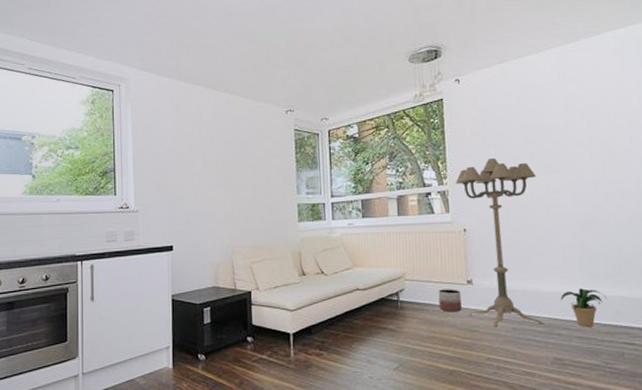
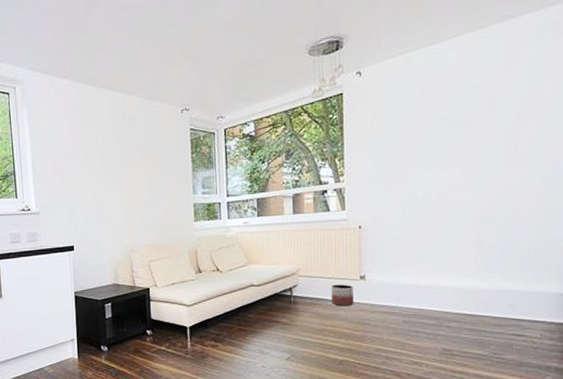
floor lamp: present [455,157,545,327] -> none [352,153,436,320]
potted plant: present [560,288,607,327] -> none [452,283,499,320]

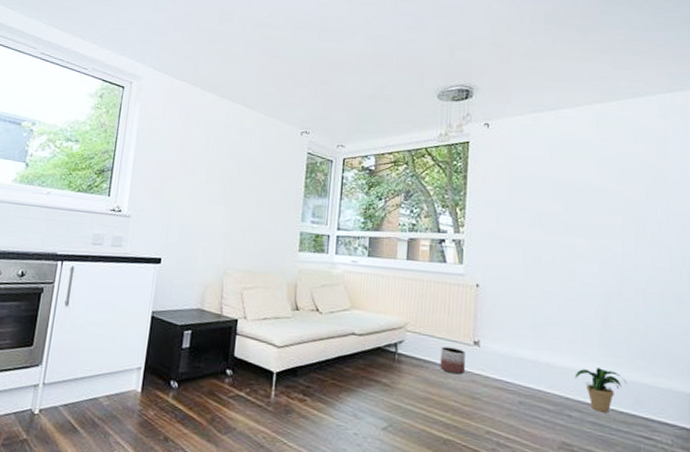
potted plant: none [452,283,499,320] -> present [575,368,626,413]

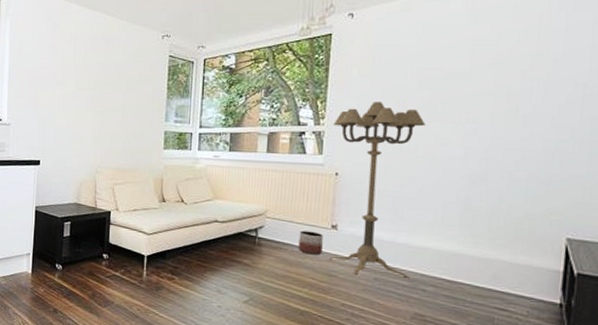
floor lamp: none [472,211,561,404] -> present [329,101,425,280]
potted plant: present [575,368,626,413] -> none [431,247,485,287]

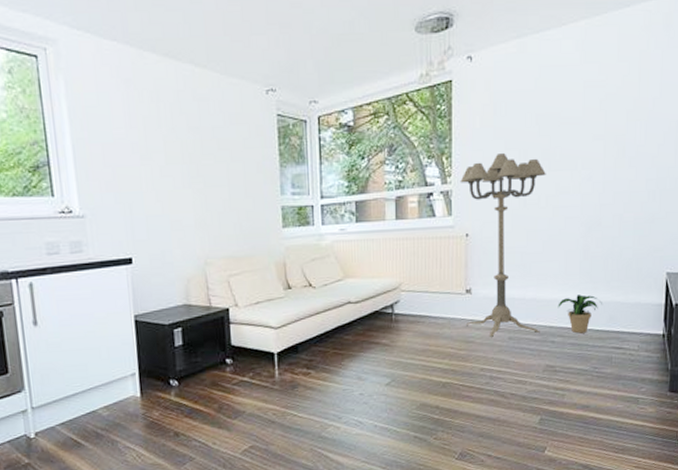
planter: present [298,230,323,255] -> none [435,299,459,324]
potted plant: none [431,247,485,287] -> present [558,294,602,334]

